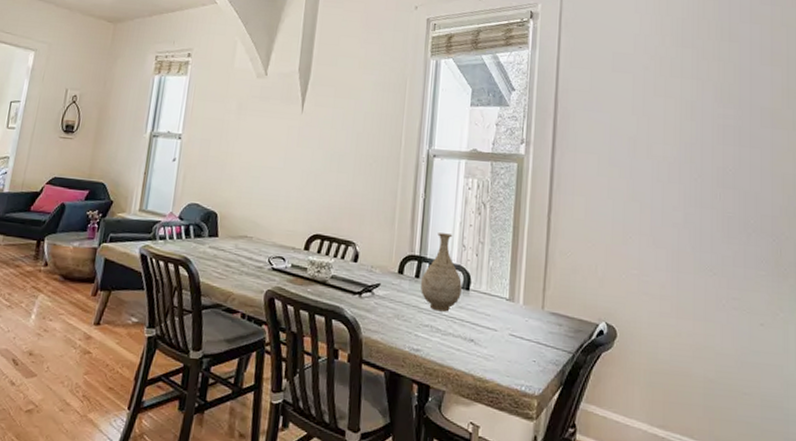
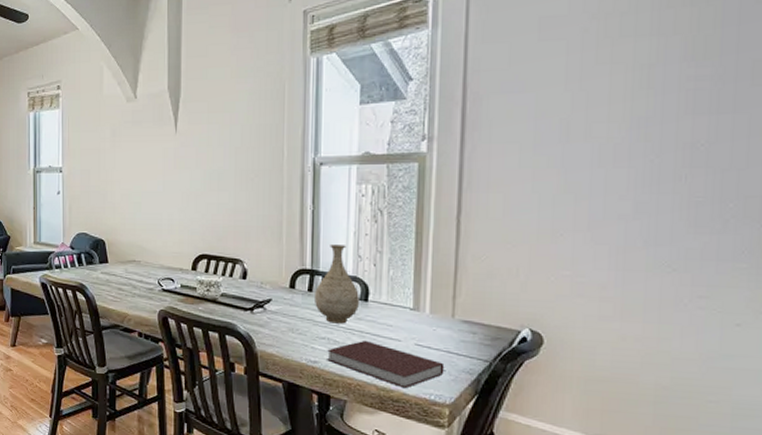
notebook: none [429,328,535,379] -> present [327,340,445,389]

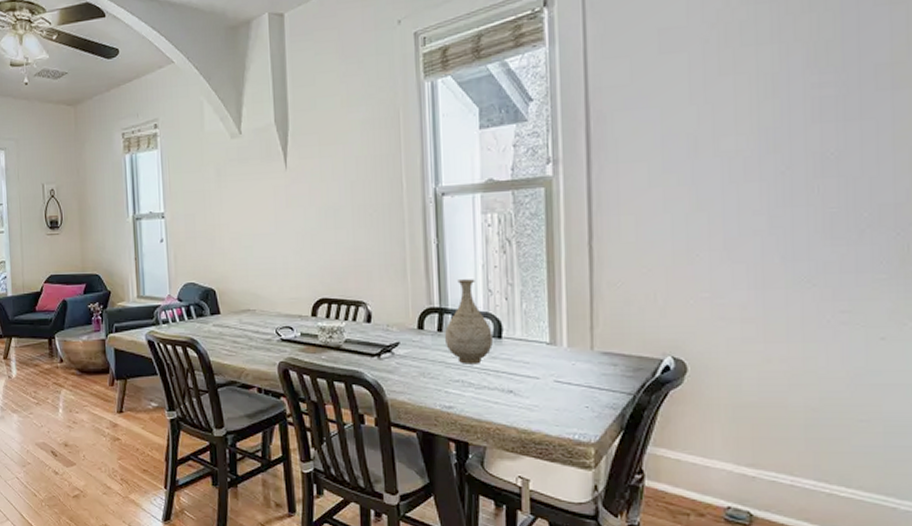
notebook: present [327,340,445,389] -> none [462,380,587,430]

